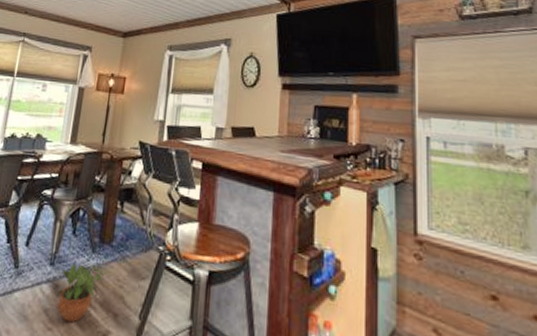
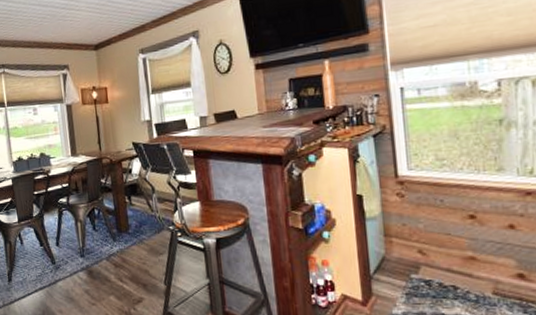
potted plant: present [55,264,105,323] -> none [92,251,129,297]

